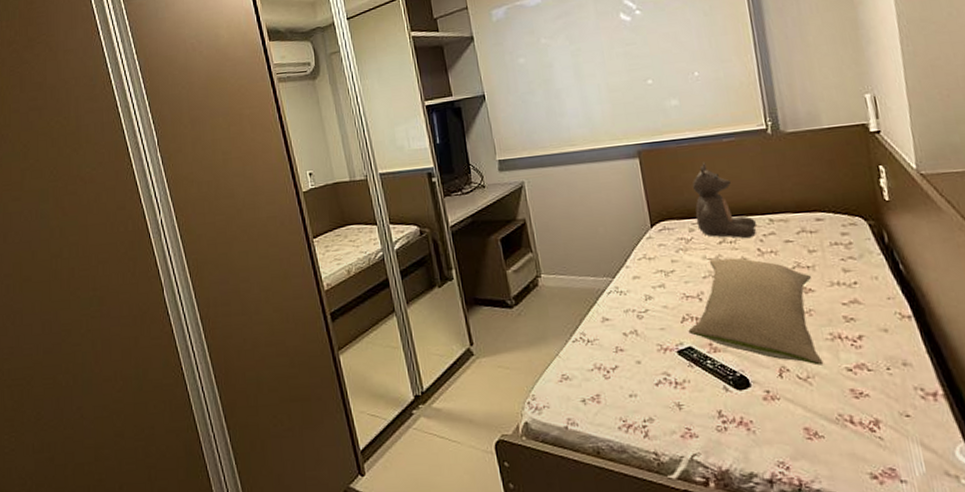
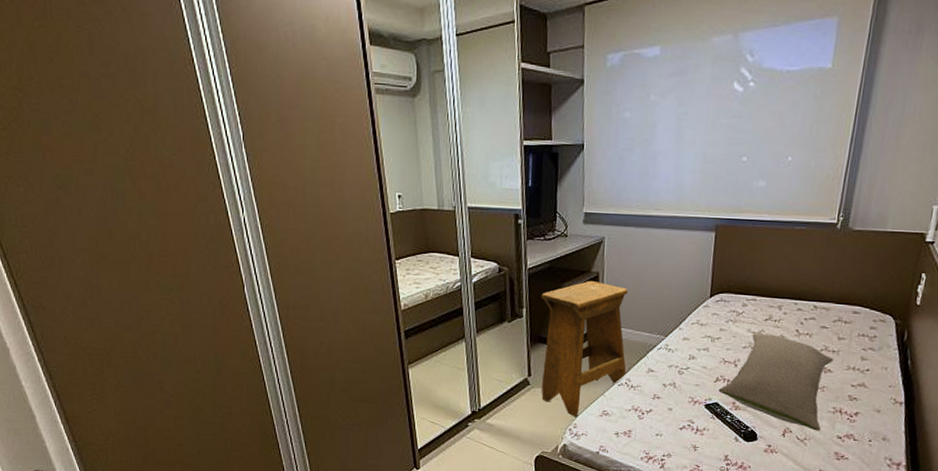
stool: none [469,228,579,387] -> present [541,280,628,417]
teddy bear: present [692,162,756,239] -> none [750,245,802,320]

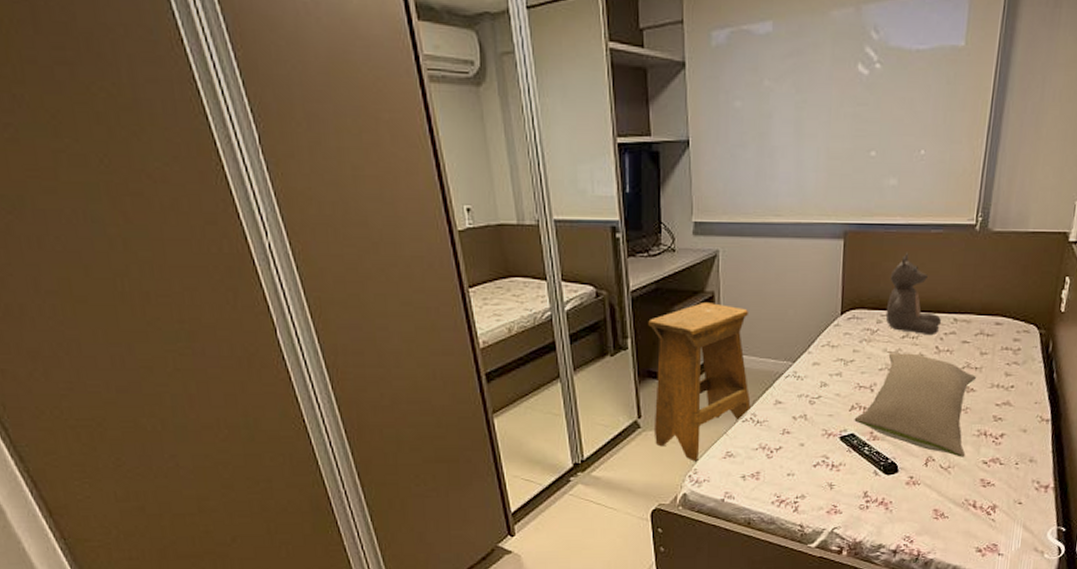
teddy bear: none [750,245,802,320] -> present [885,252,941,336]

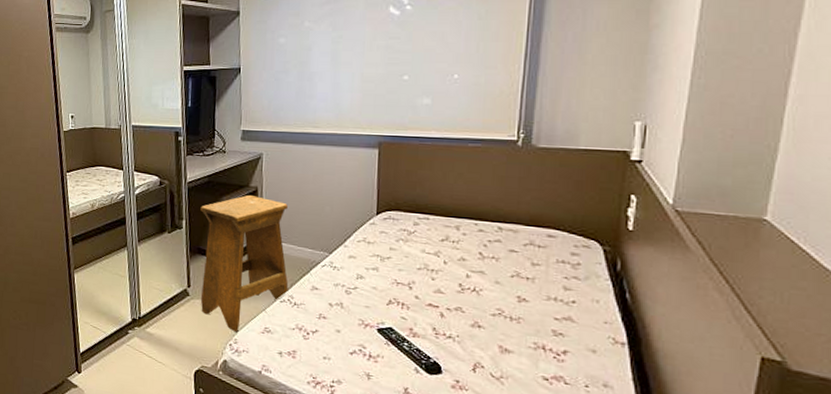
pillow: present [854,353,977,457] -> none [392,254,530,370]
teddy bear: present [885,252,941,336] -> none [423,162,484,242]

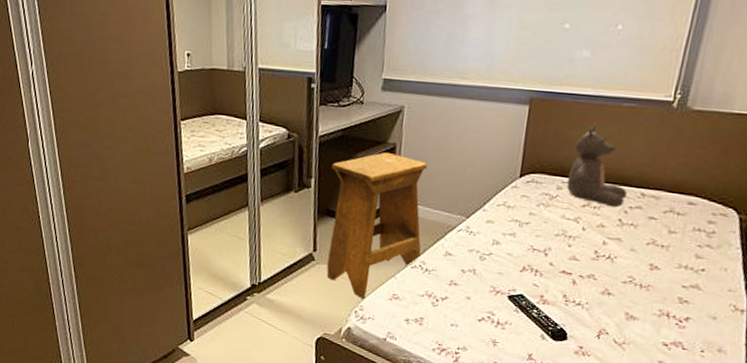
teddy bear: none [423,162,484,242] -> present [566,123,627,208]

